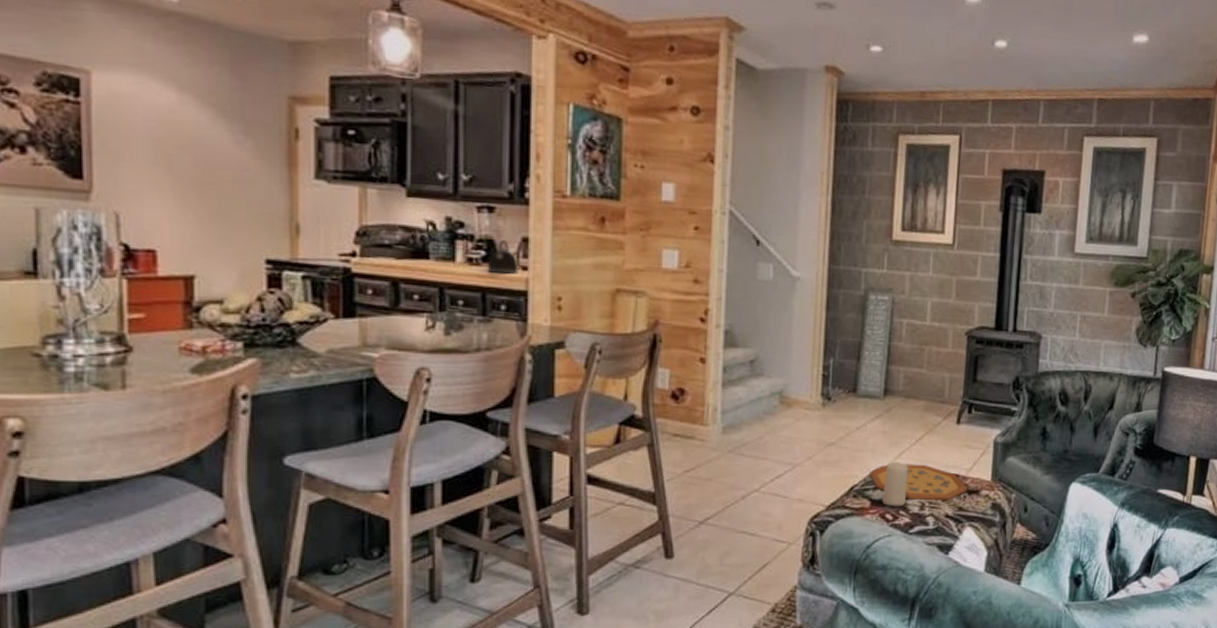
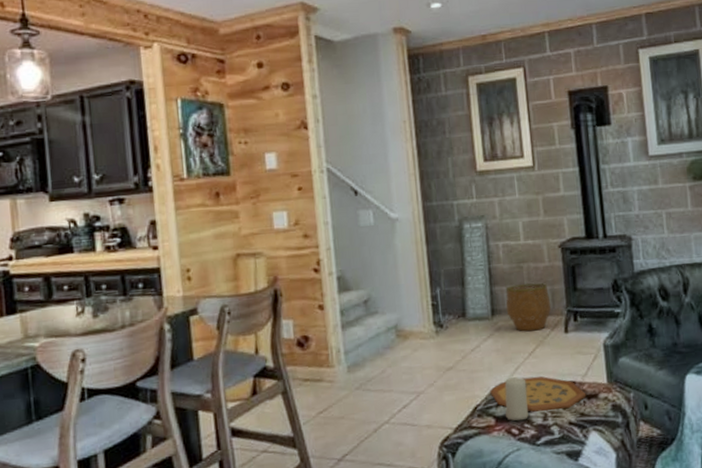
kettle: present [487,240,519,275] -> none [123,226,150,258]
basket: none [899,367,948,418] -> present [505,282,552,332]

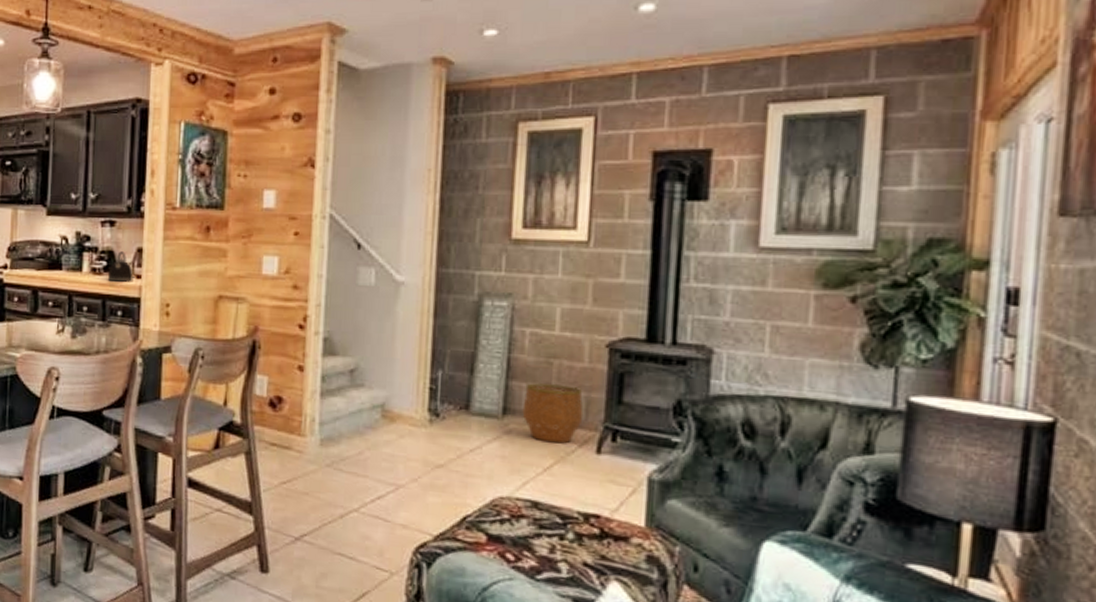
kettle: none [123,226,150,258] -> present [107,251,134,283]
decorative tray: present [490,376,587,412] -> none [486,495,613,547]
candle: present [504,377,528,421] -> none [501,492,535,547]

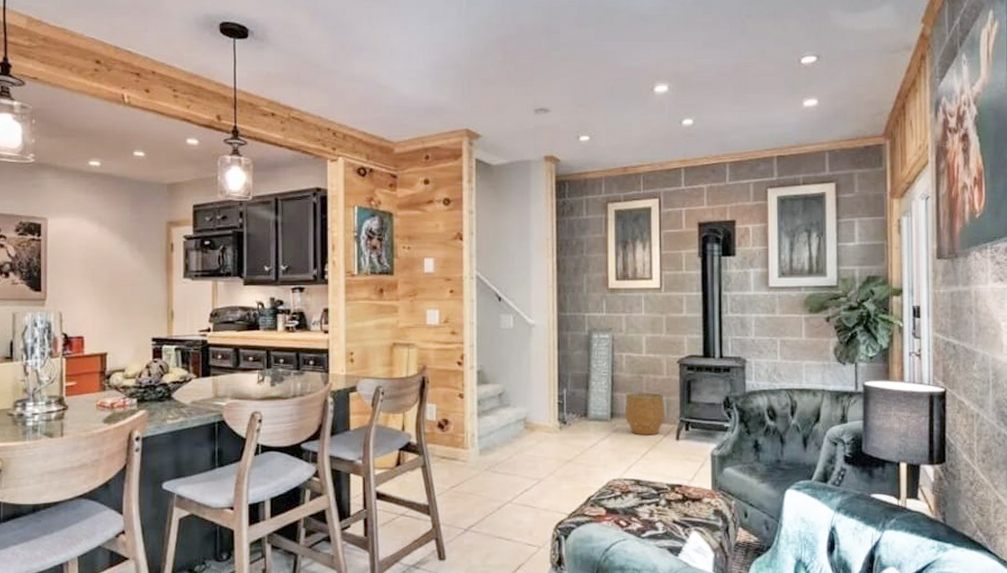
kettle: present [107,251,134,283] -> none [299,312,322,338]

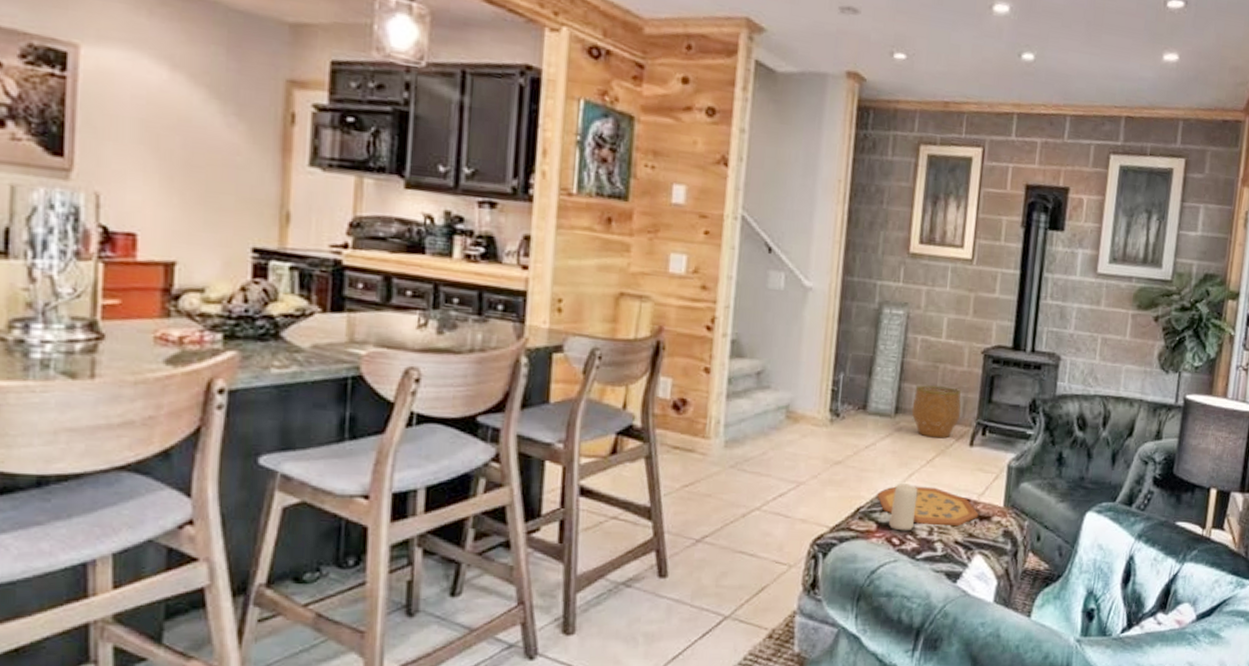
decorative tray: none [603,476,691,509] -> present [877,486,979,527]
candle: none [616,475,637,514] -> present [889,484,918,531]

